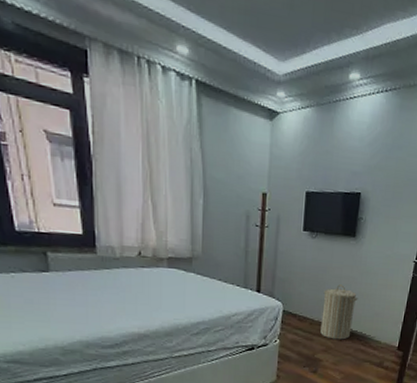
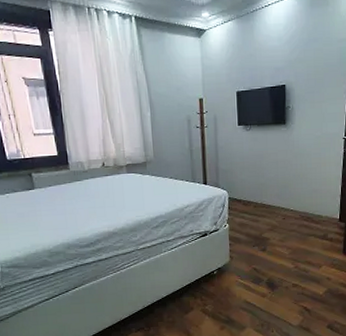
laundry hamper: present [320,284,358,340] -> none [263,168,296,219]

